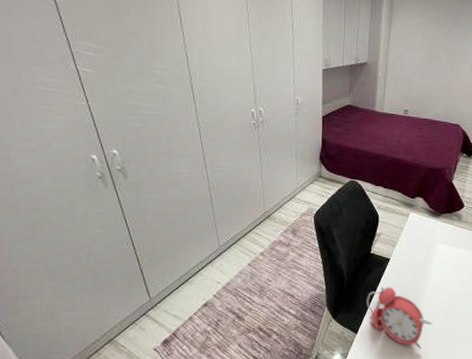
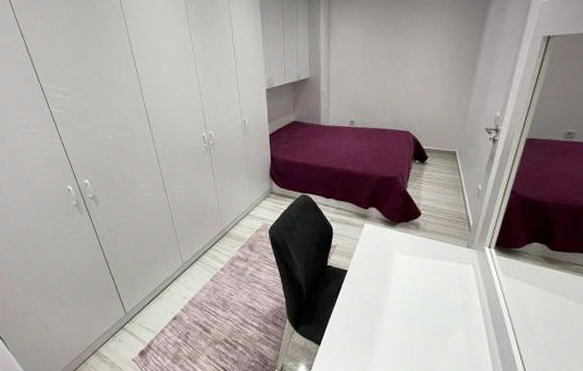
alarm clock: present [367,287,433,349] -> none [327,298,397,361]

